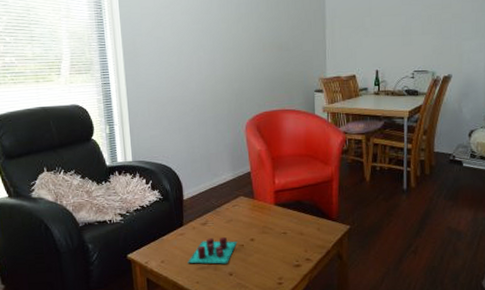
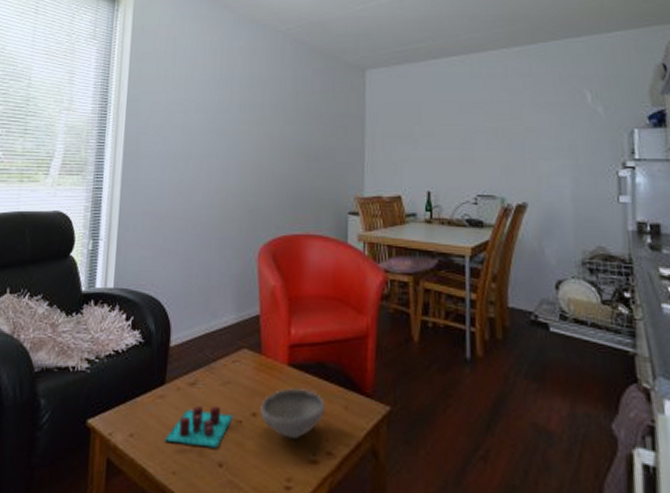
bowl: none [256,220,303,253] -> present [260,388,325,439]

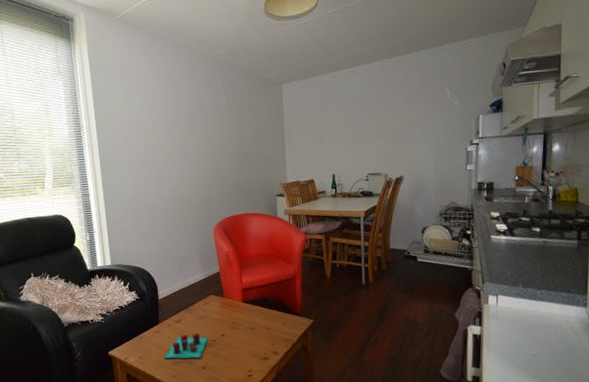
bowl: present [260,388,325,439] -> none [227,315,270,347]

